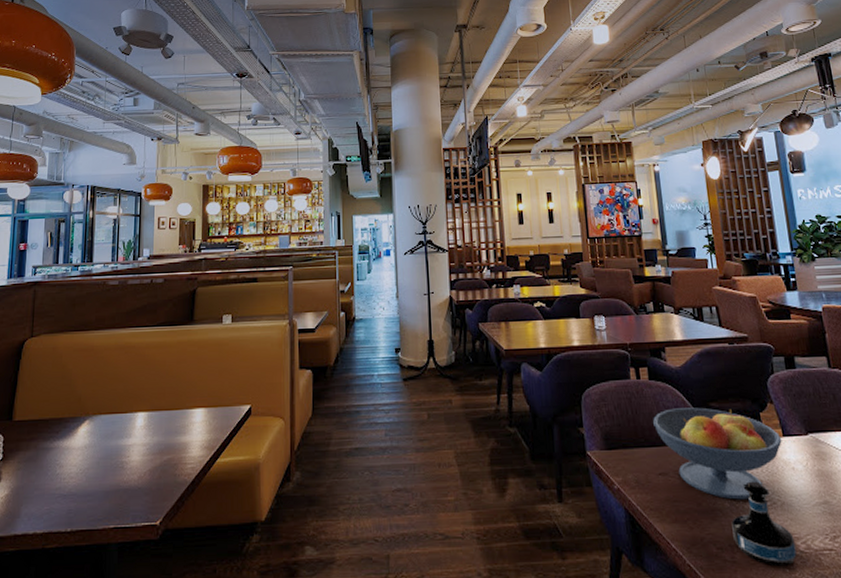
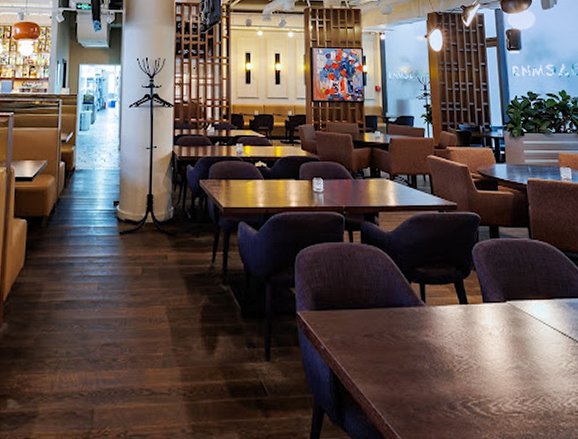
fruit bowl: present [653,407,782,500] -> none [363,272,482,363]
tequila bottle: present [731,481,797,567] -> none [430,345,488,428]

